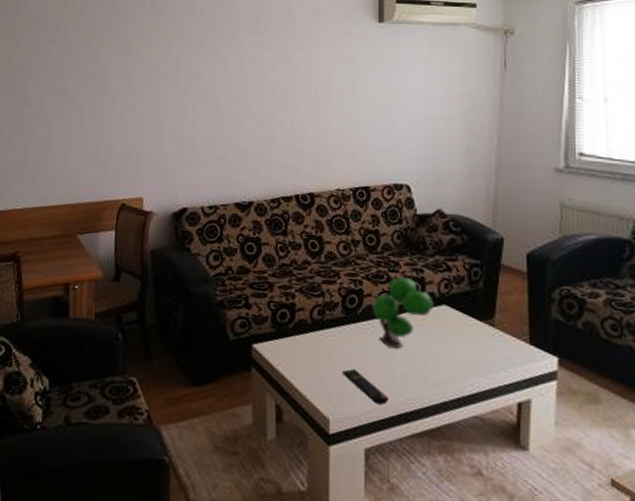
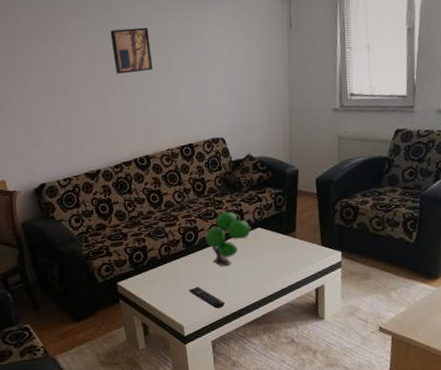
wall art: none [288,49,333,97] -> present [110,27,153,74]

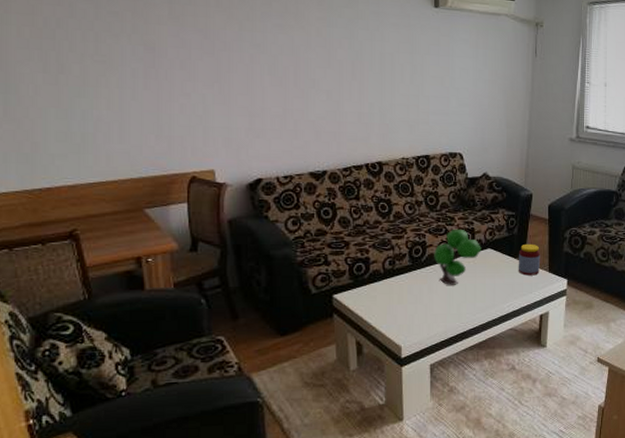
wall art: present [110,27,153,74] -> none [353,27,396,75]
remote control: present [189,287,225,308] -> none [411,305,448,330]
jar: none [289,219,312,251] -> present [518,243,541,276]

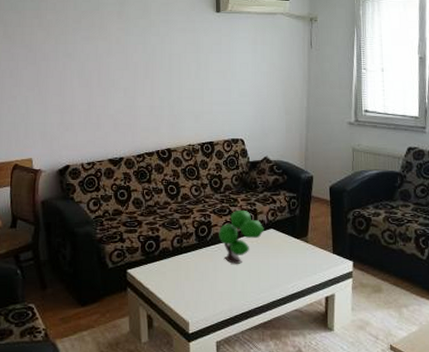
jar: present [518,243,541,276] -> none [301,224,324,257]

